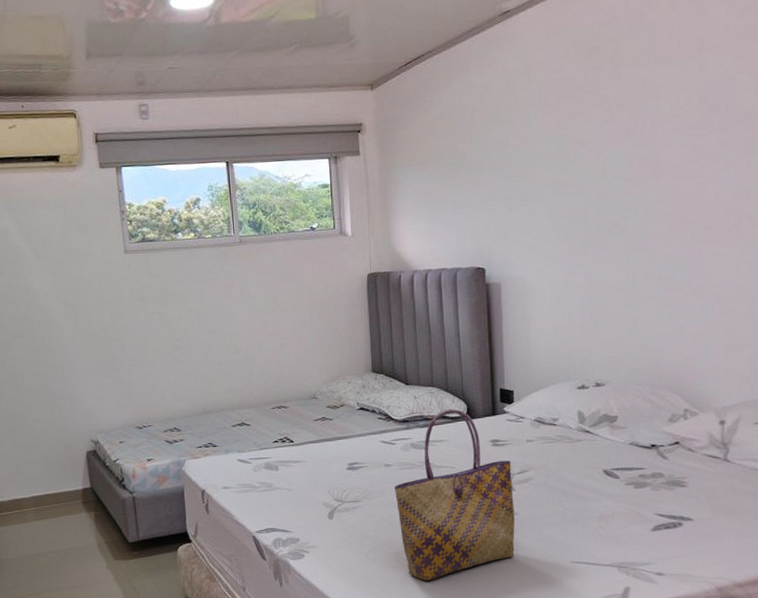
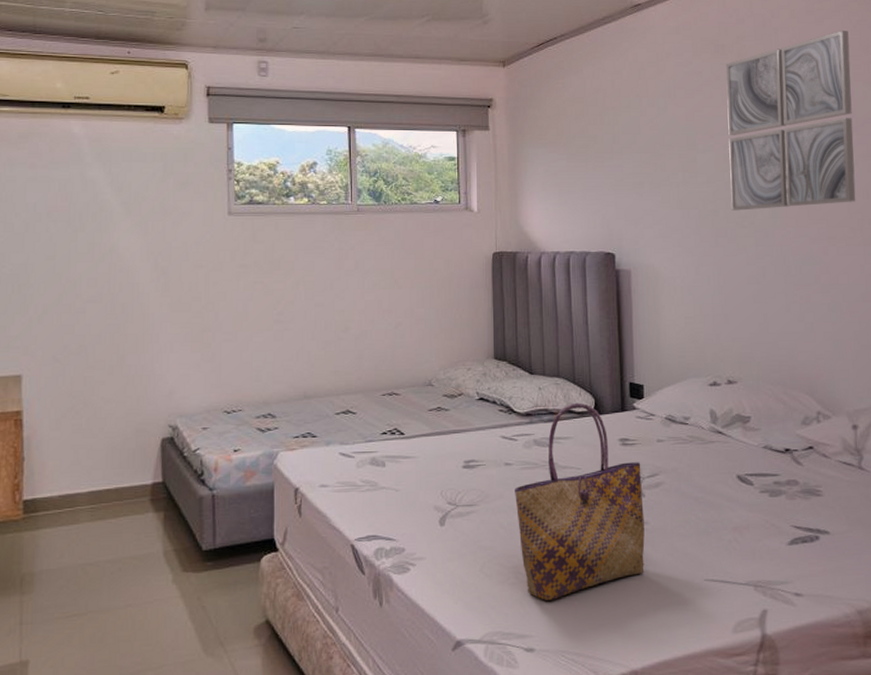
wall art: none [599,18,734,219] -> present [725,31,856,211]

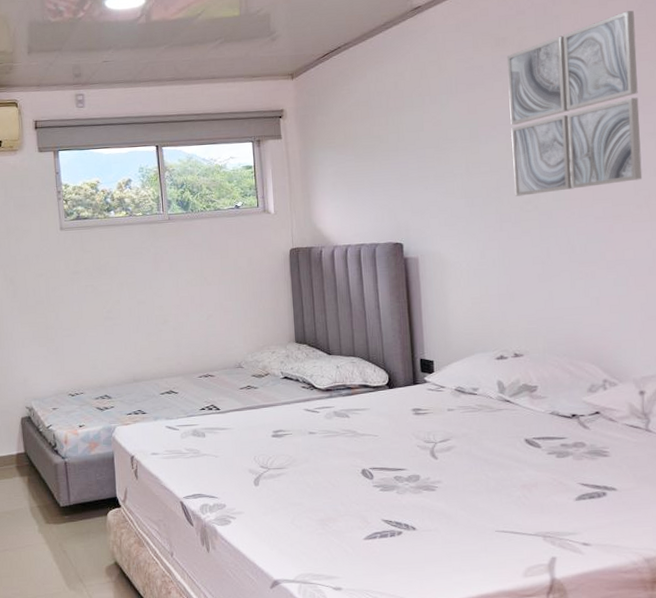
tote bag: present [515,402,645,600] -> none [319,378,439,548]

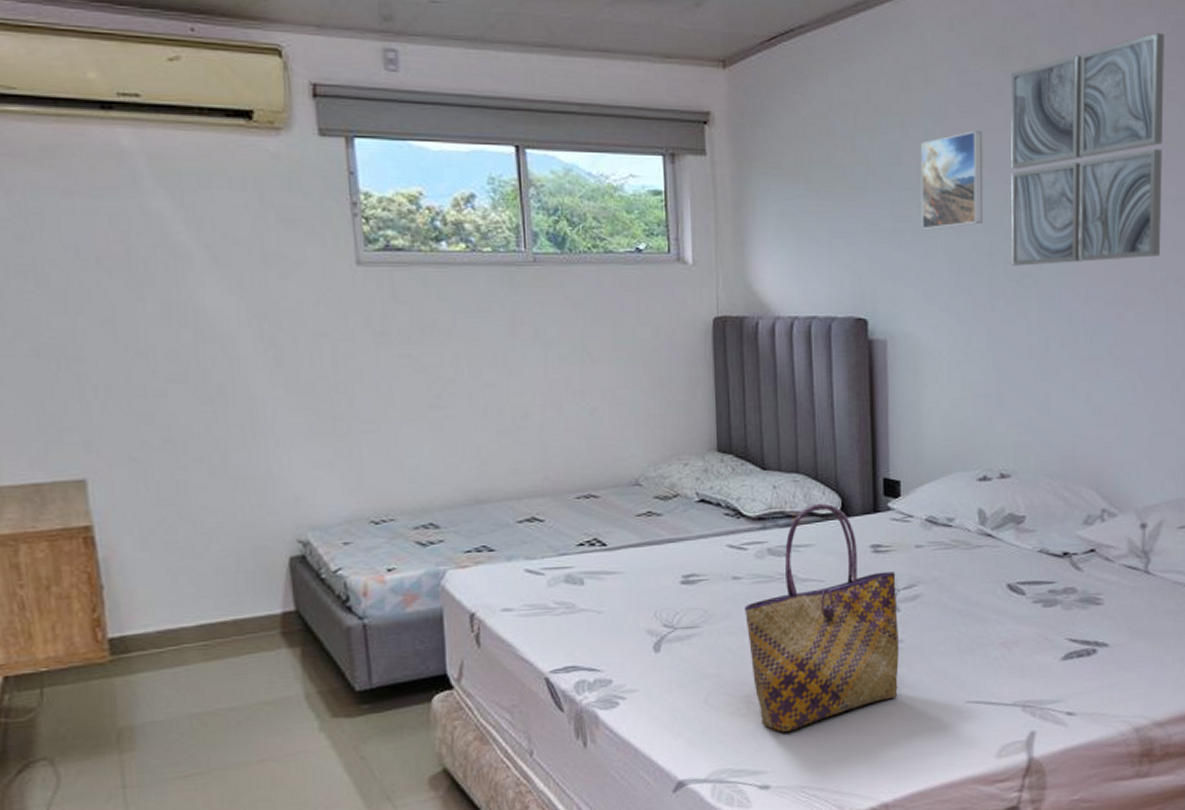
tote bag: none [319,378,439,548] -> present [745,503,899,732]
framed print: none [438,100,490,176] -> present [920,131,983,230]

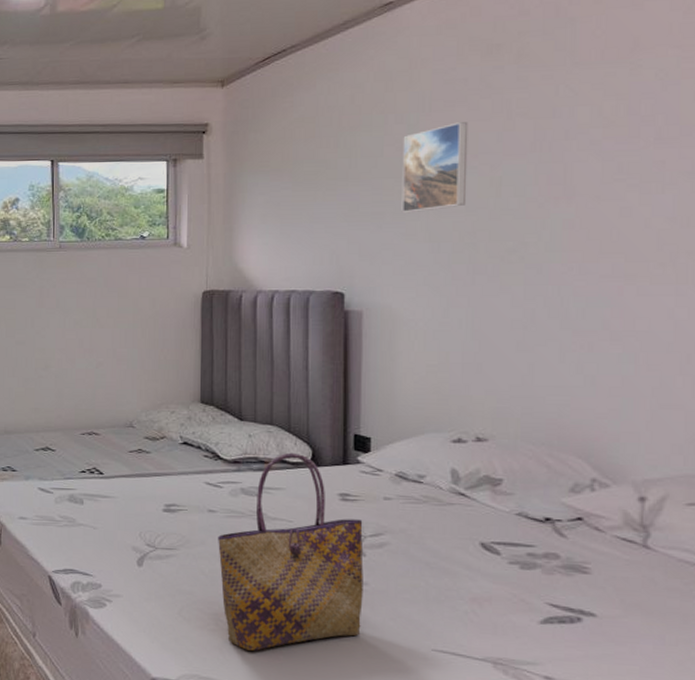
wall art: present [1010,33,1164,266] -> none [496,14,679,243]

